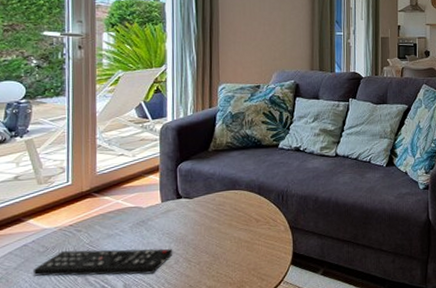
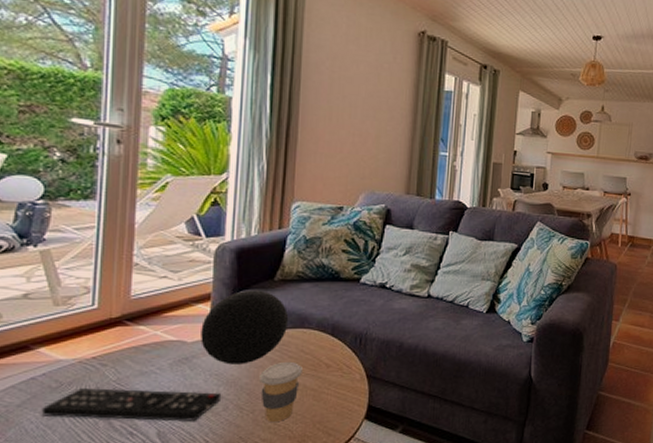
decorative orb: none [153,160,223,225] -> present [201,290,289,365]
coffee cup: none [202,218,237,272] -> present [259,361,302,423]

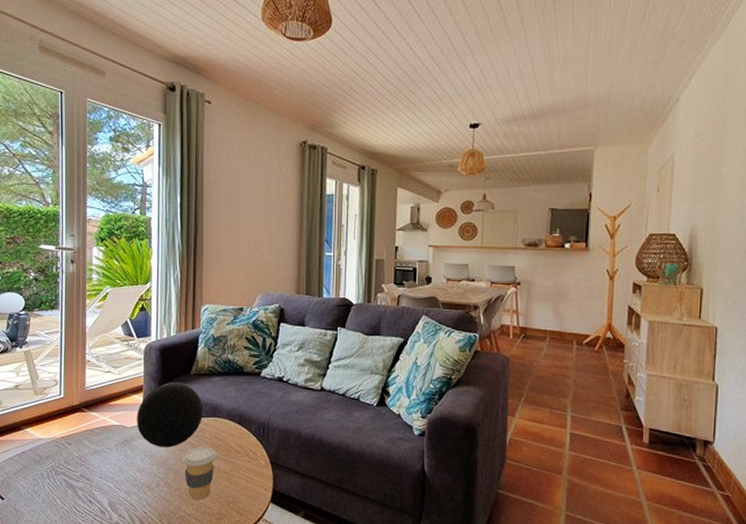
remote control: present [41,388,220,421] -> none [29,462,154,494]

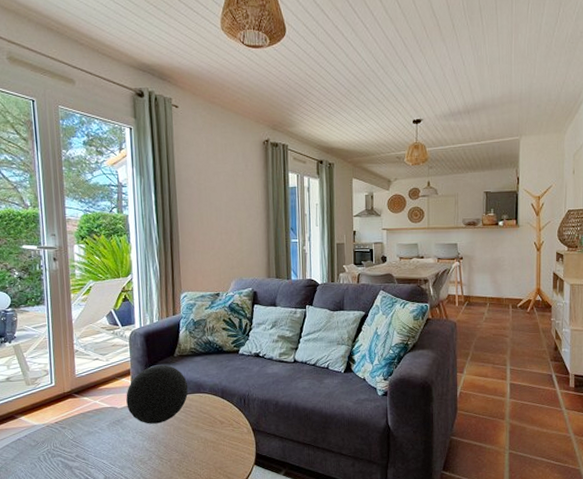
coffee cup: present [183,446,216,500] -> none [172,420,203,469]

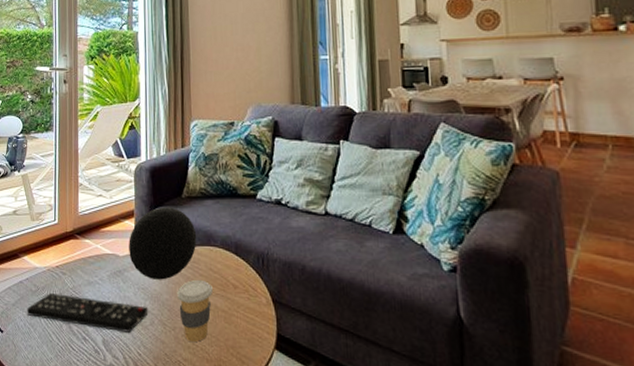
remote control: none [27,445,146,469] -> present [26,293,147,333]
coffee cup: none [172,420,203,469] -> present [177,279,213,343]

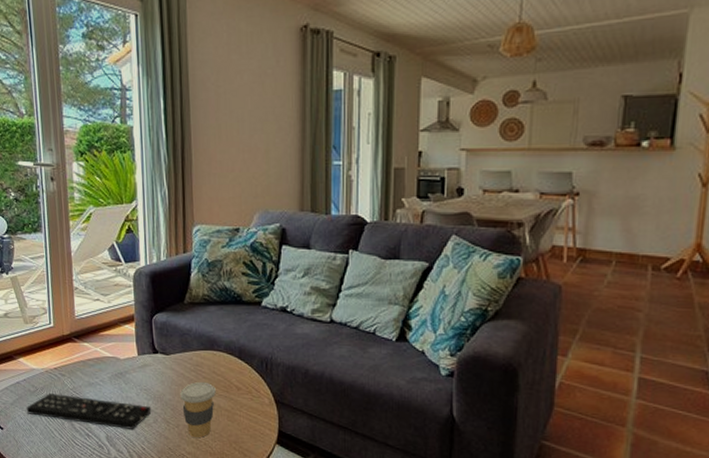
decorative orb: present [129,207,197,280] -> none [129,312,200,382]

